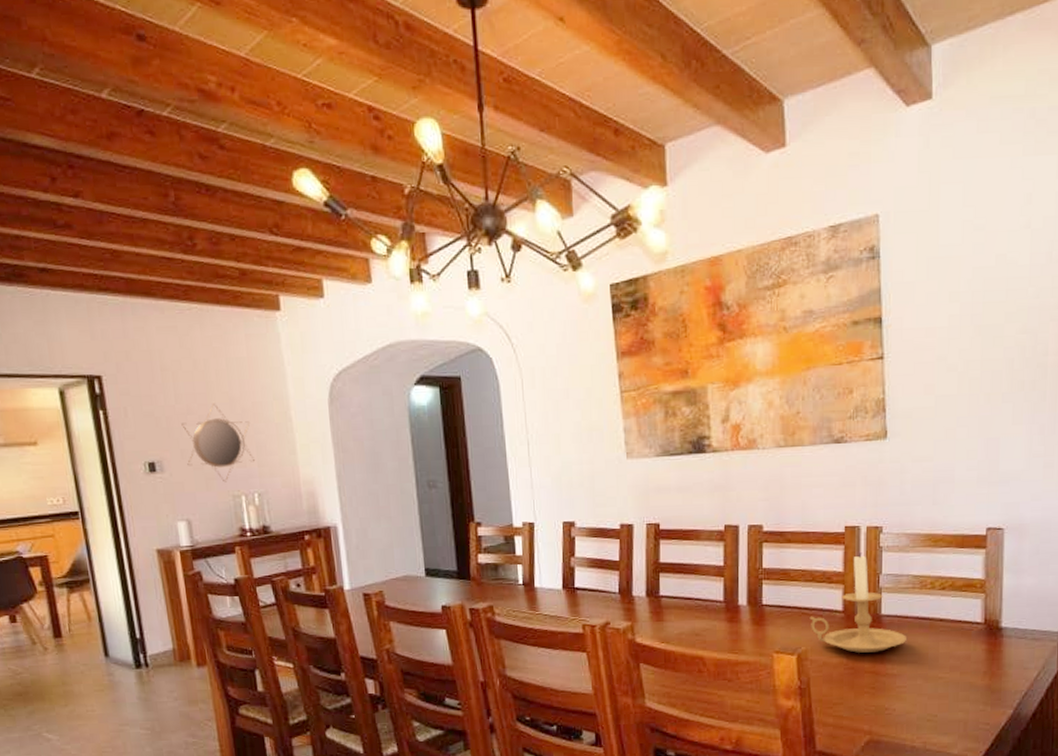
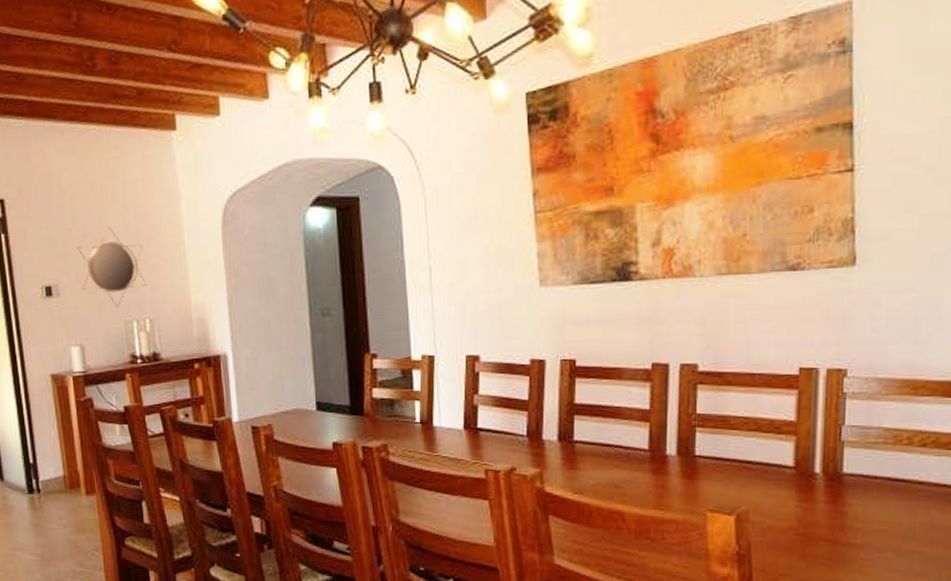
candle holder: present [809,552,906,653] -> none [752,399,874,517]

